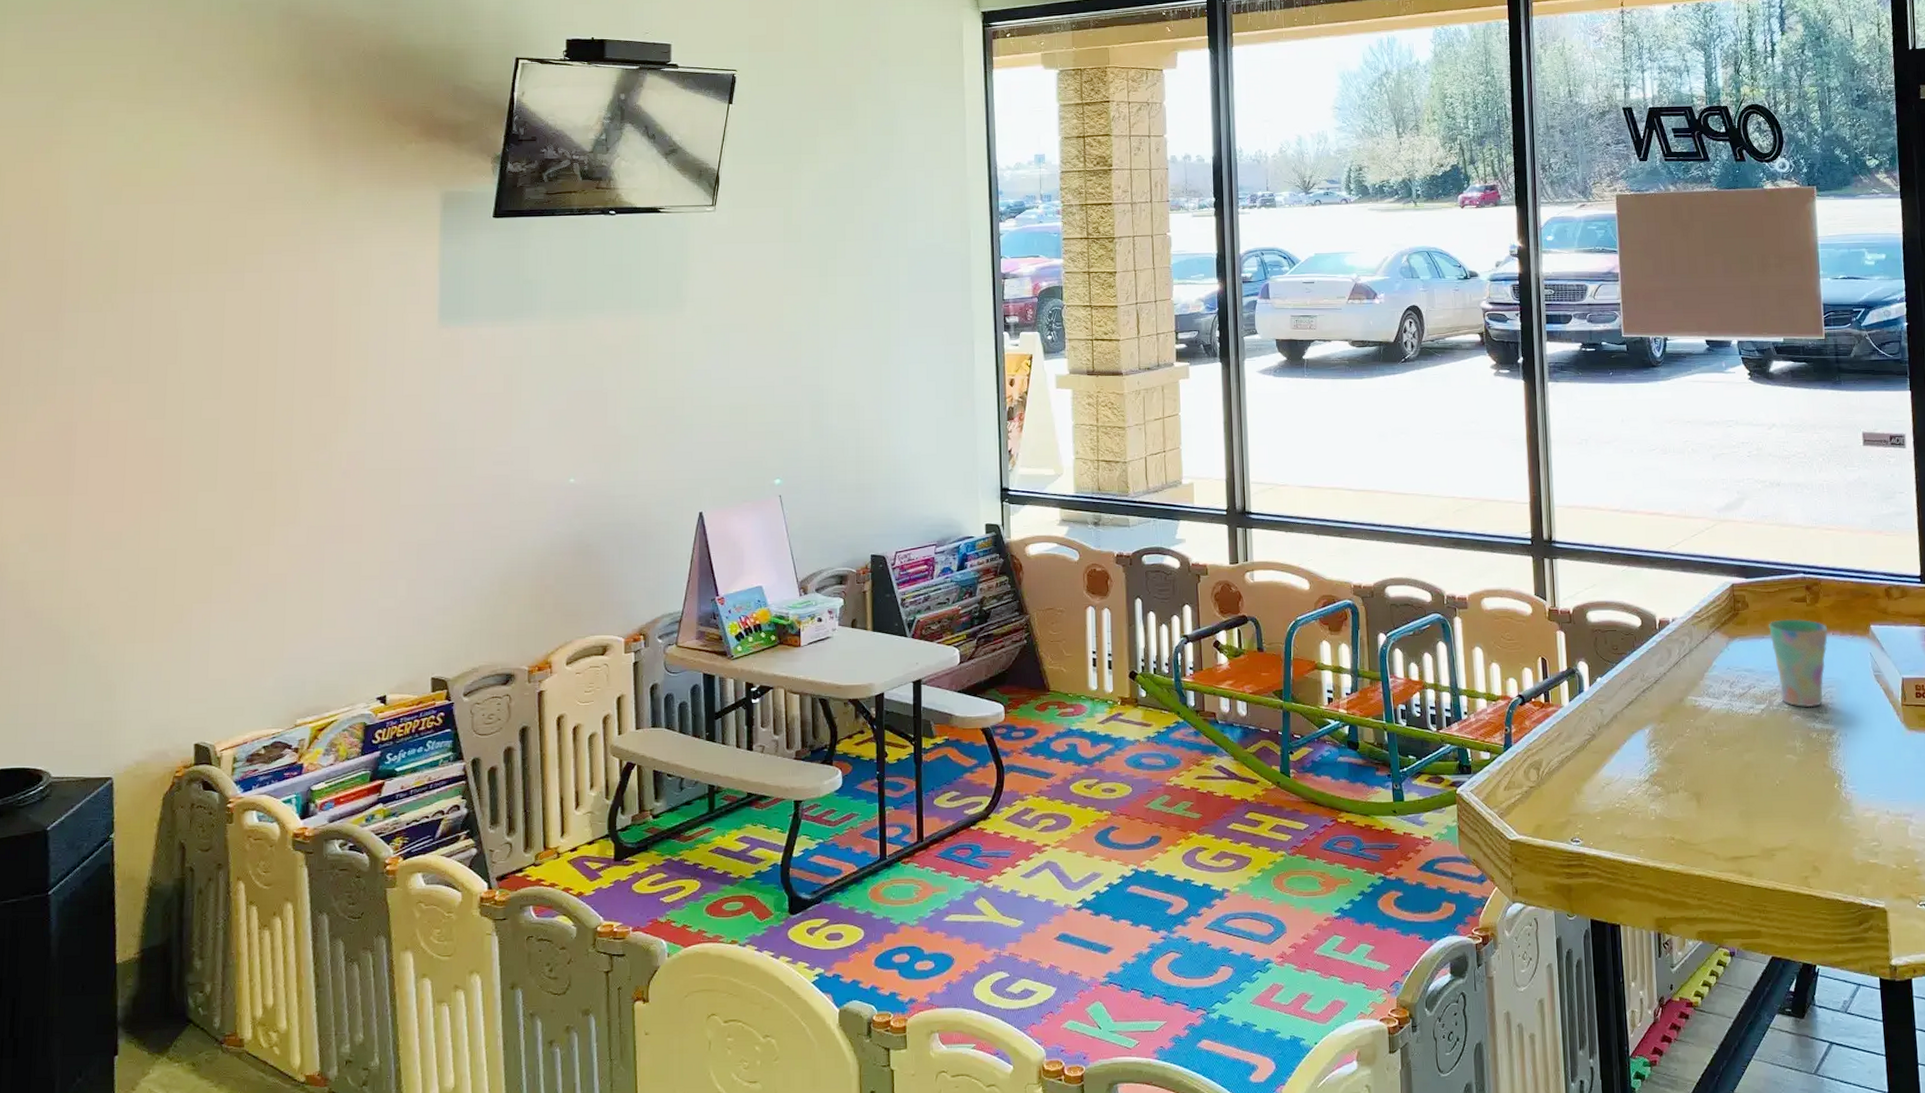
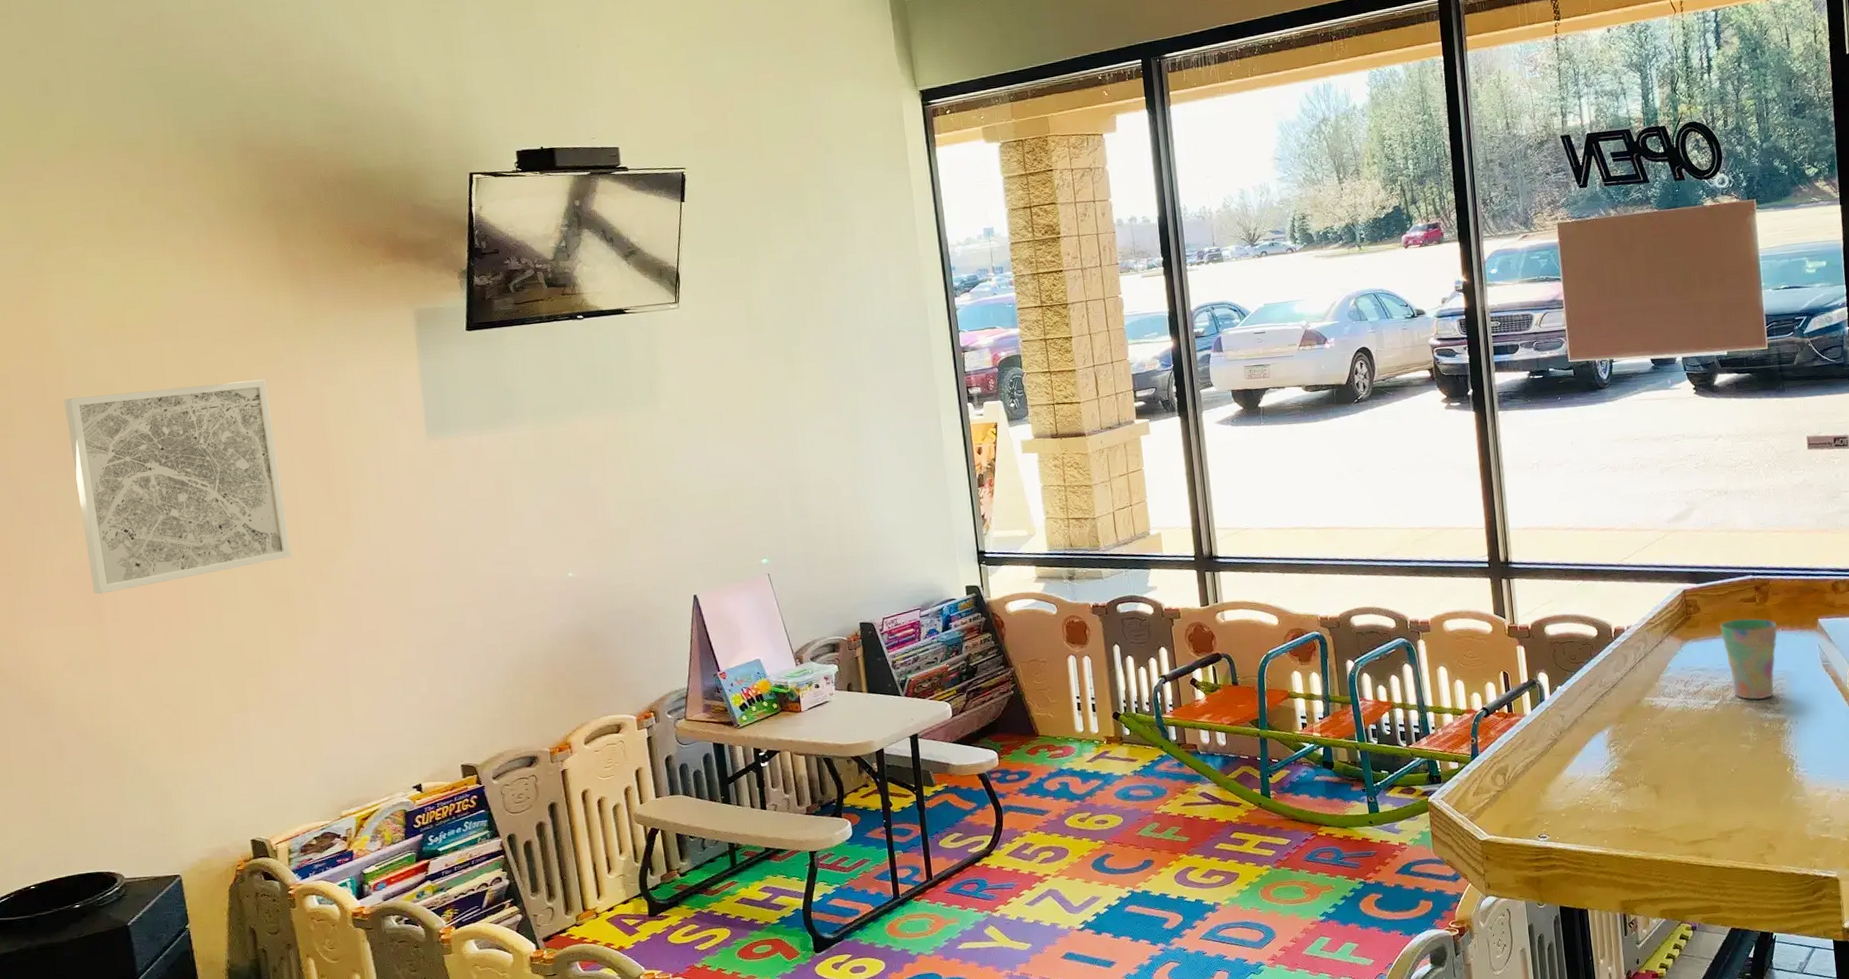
wall art: none [63,251,280,464] -> present [64,379,291,594]

